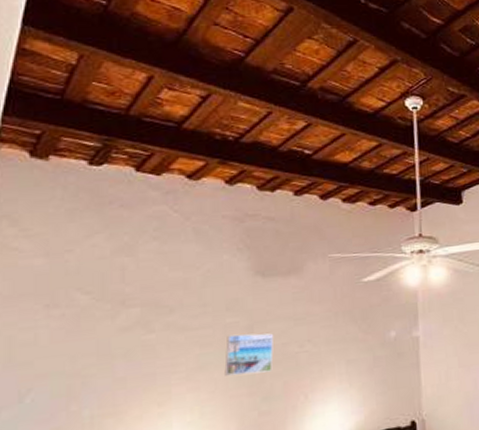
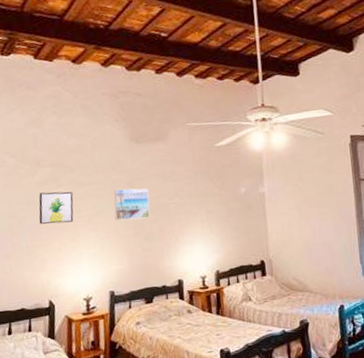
wall art: none [114,339,169,384] -> present [38,191,74,224]

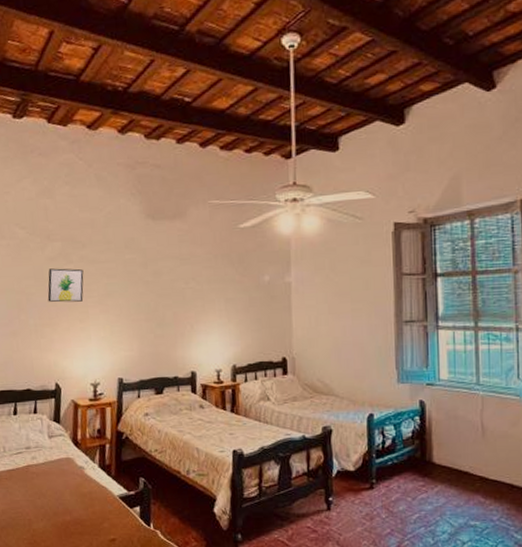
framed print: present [114,188,150,221] -> none [126,269,164,304]

